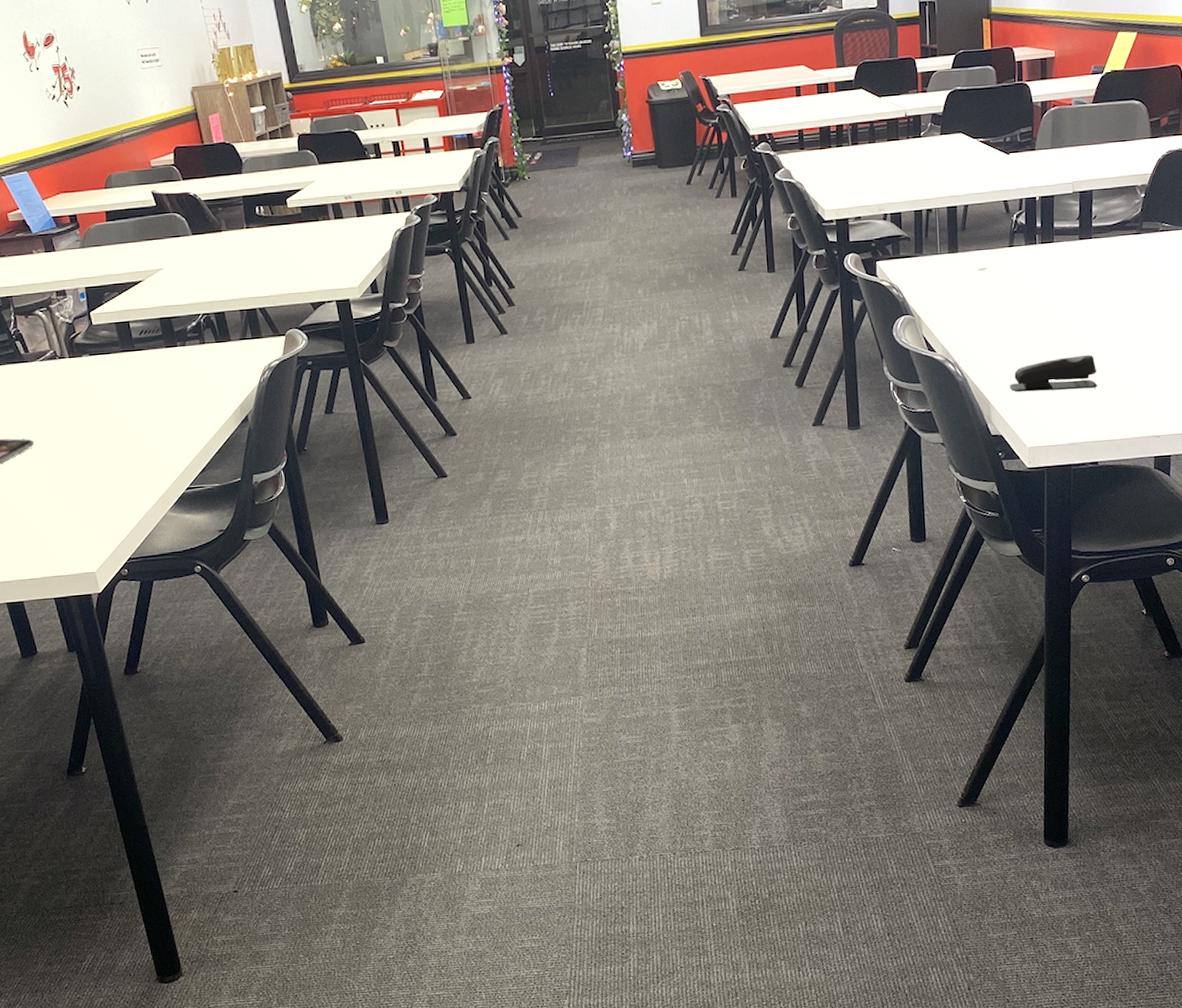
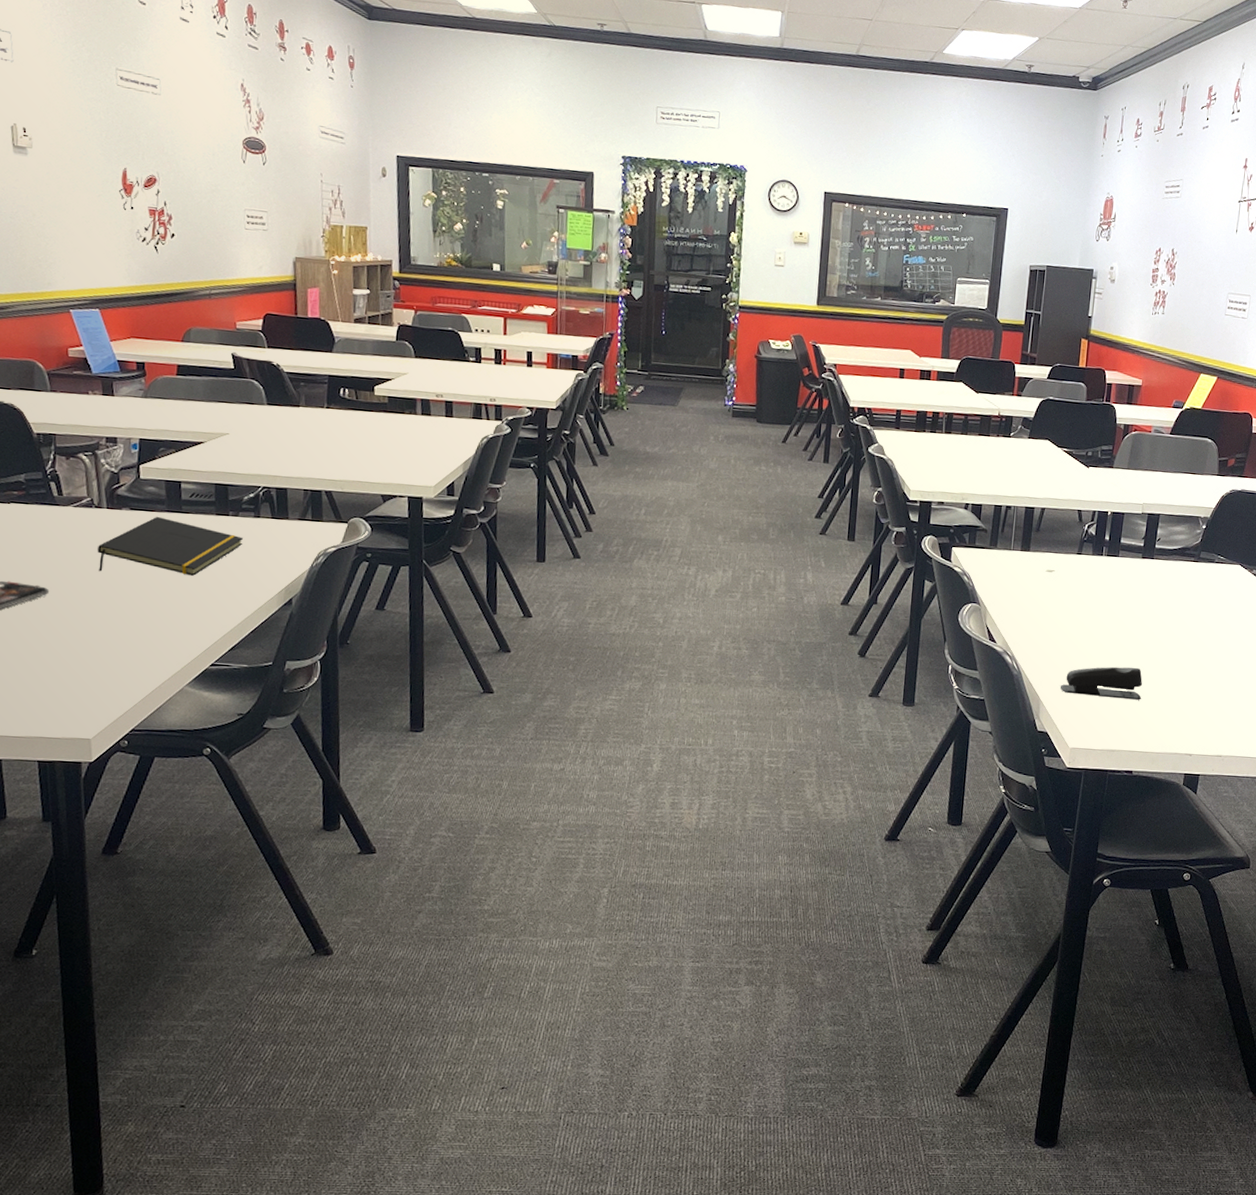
notepad: none [68,357,194,418] -> present [97,516,243,576]

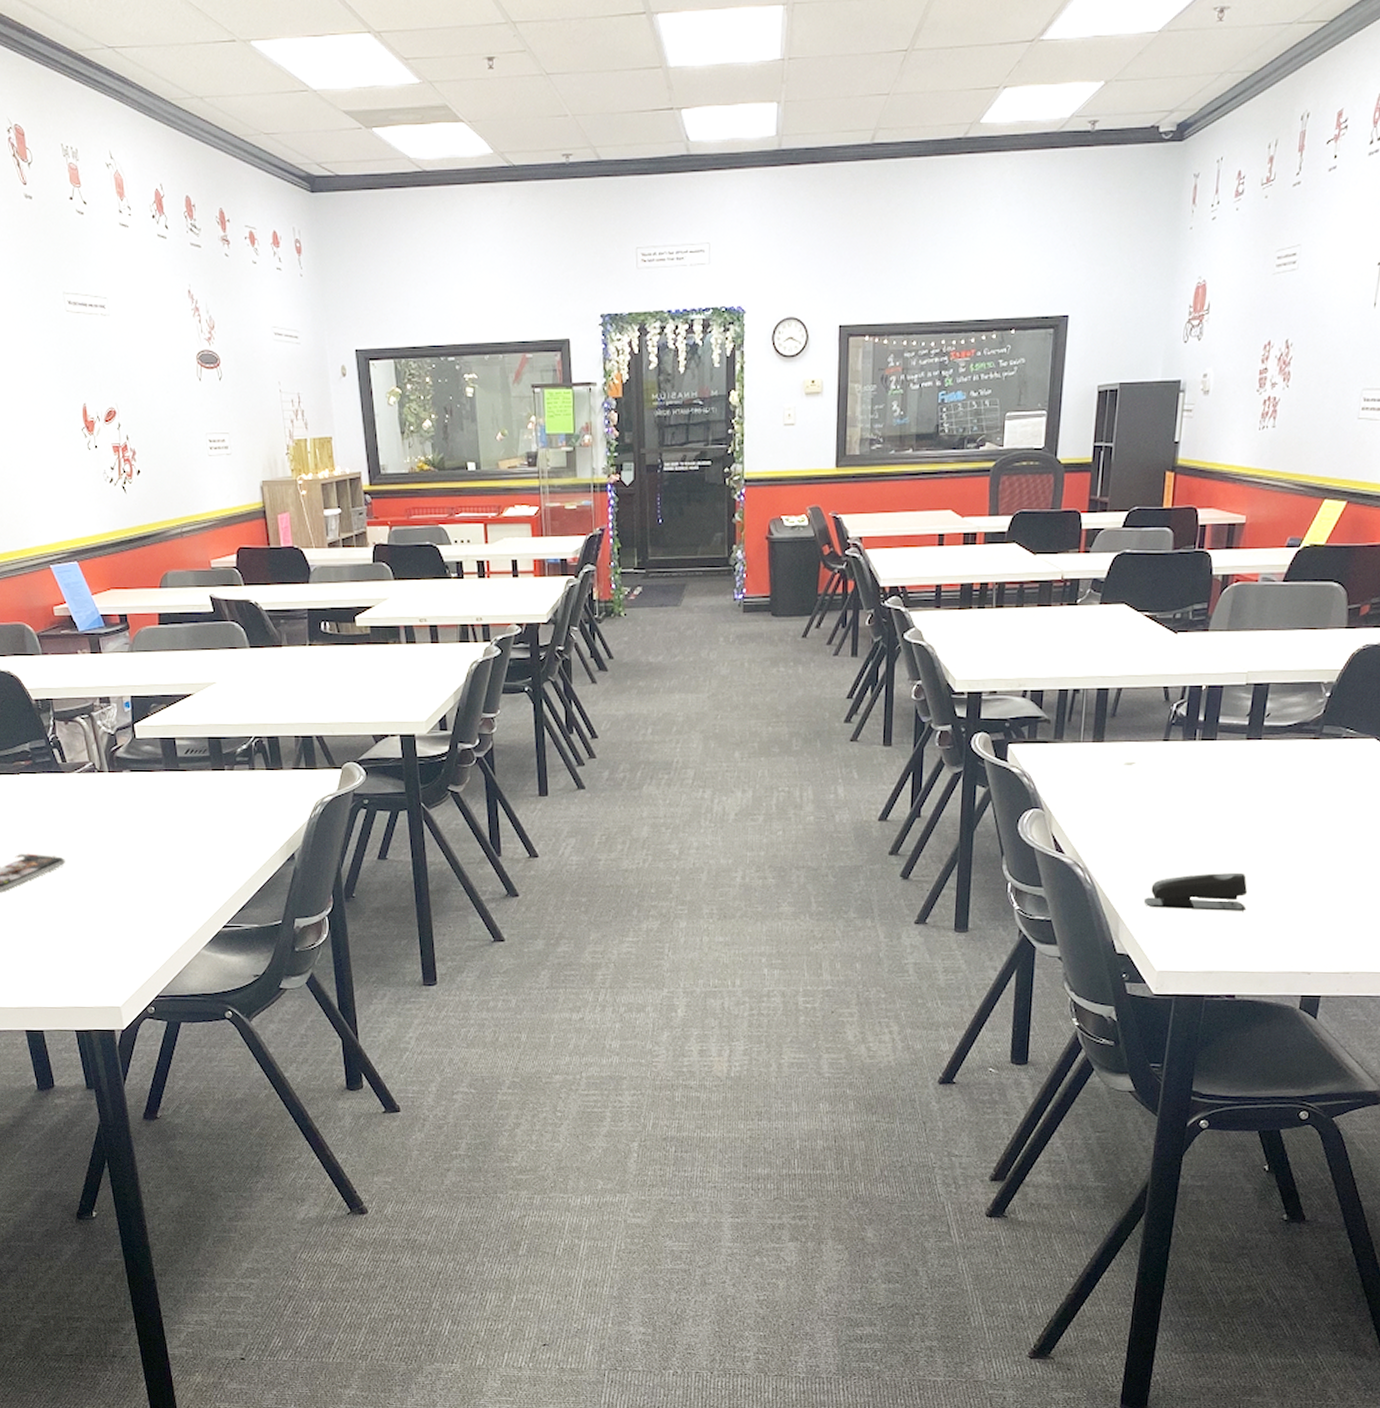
notepad: present [97,516,243,576] -> none [105,776,240,838]

